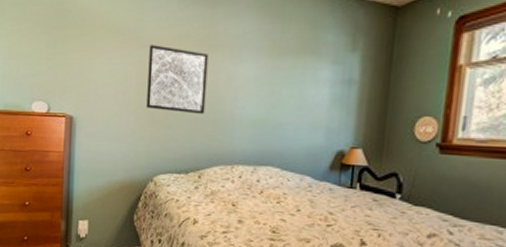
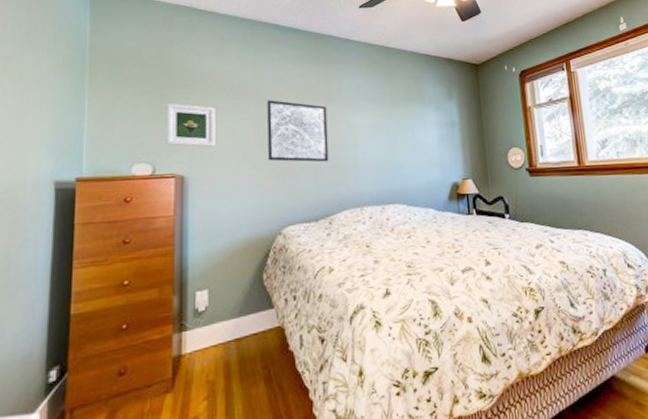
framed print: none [59,44,102,90] -> present [166,103,215,147]

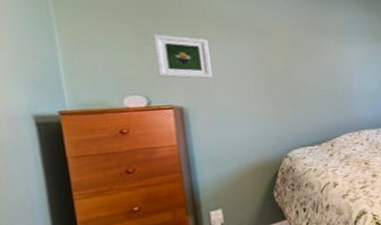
wall art: present [267,100,329,162] -> none [261,33,327,92]

